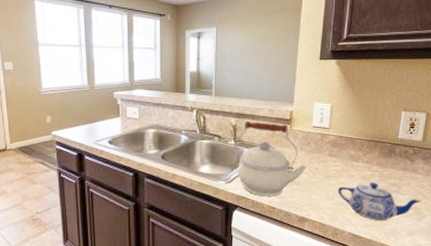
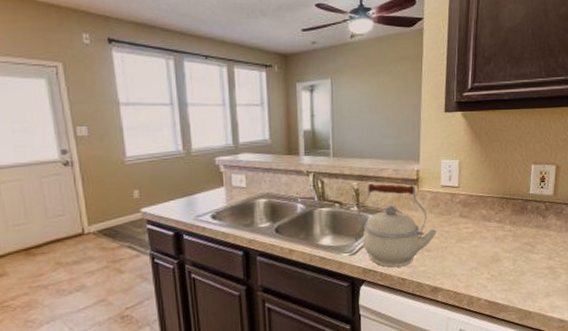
teapot: present [337,182,422,221] -> none [471,242,556,285]

